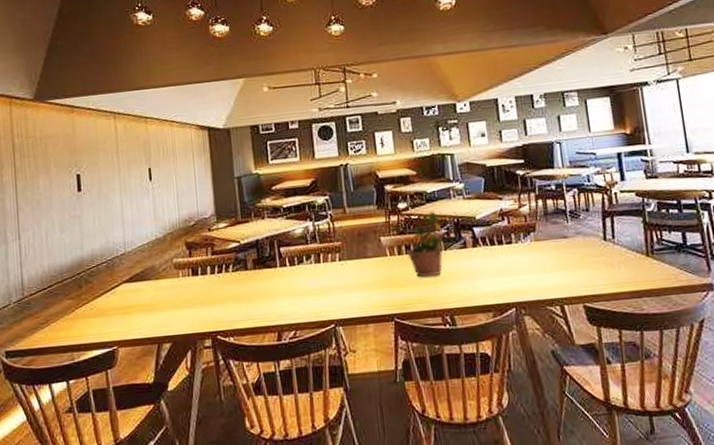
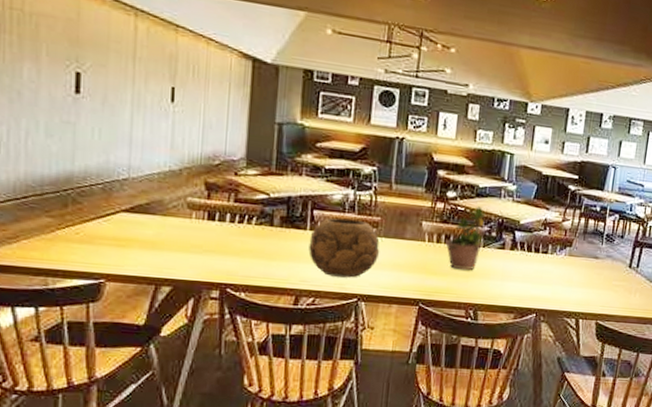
decorative bowl: none [281,248,347,307] -> present [308,218,380,278]

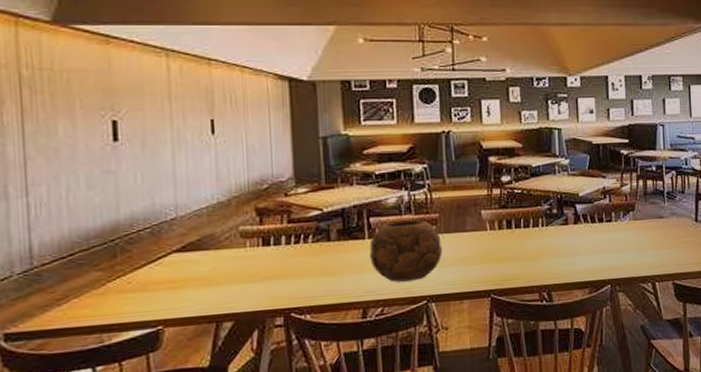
potted plant: present [445,204,486,271] -> none [508,186,546,253]

